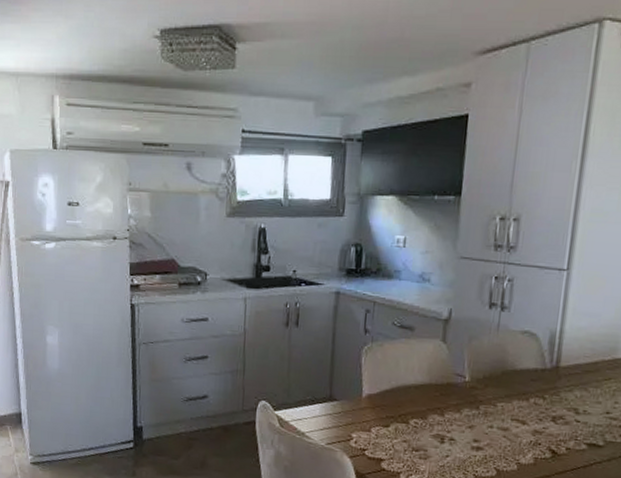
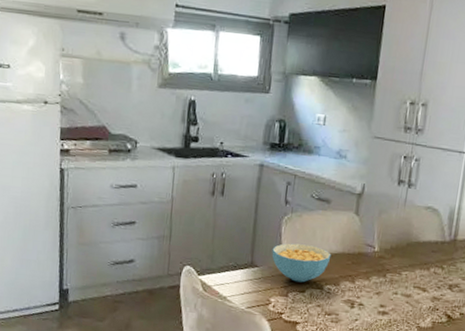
cereal bowl: none [352,374,417,417] -> present [272,243,332,283]

